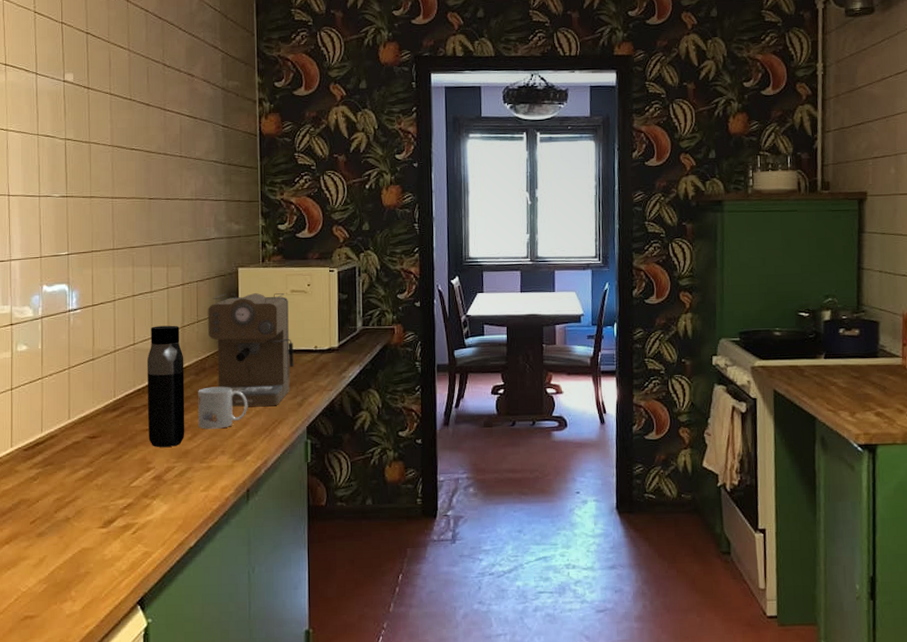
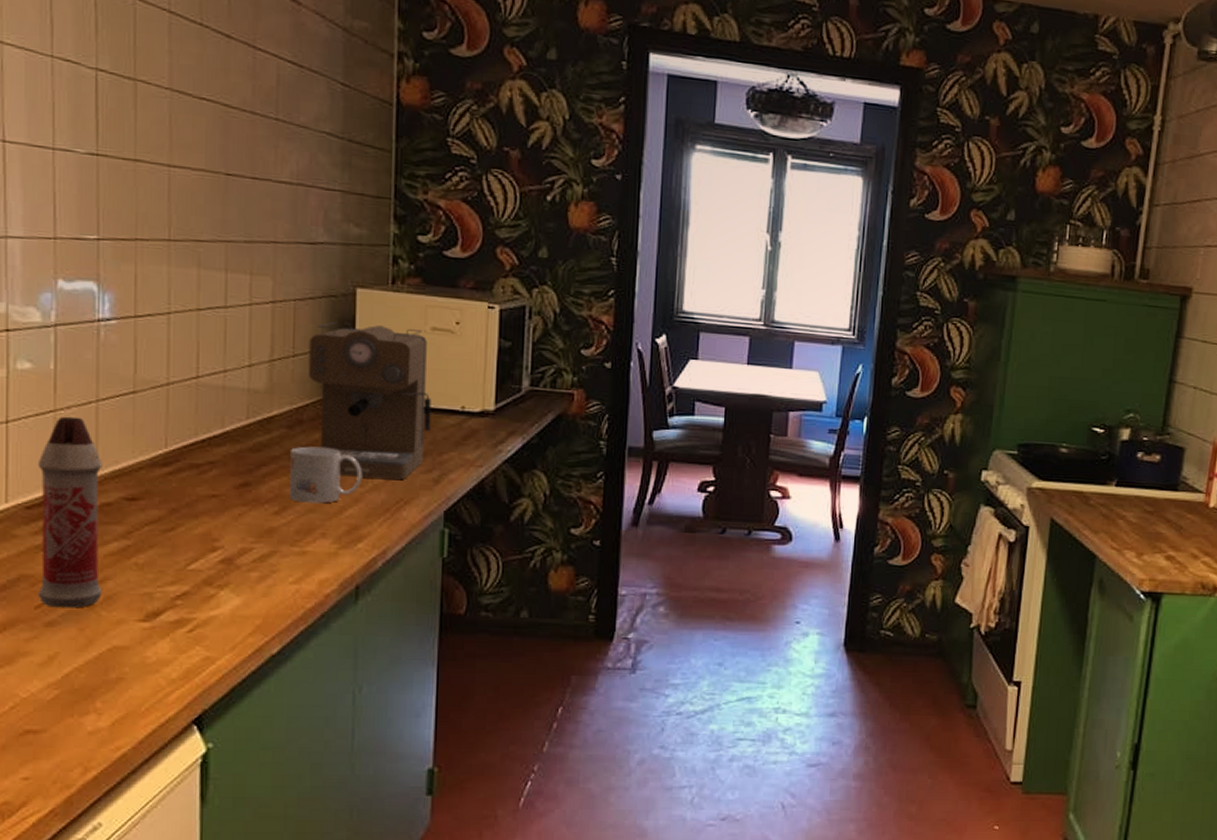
spray bottle: none [31,381,75,522] -> present [37,416,103,608]
water bottle: present [146,325,185,447] -> none [215,355,272,521]

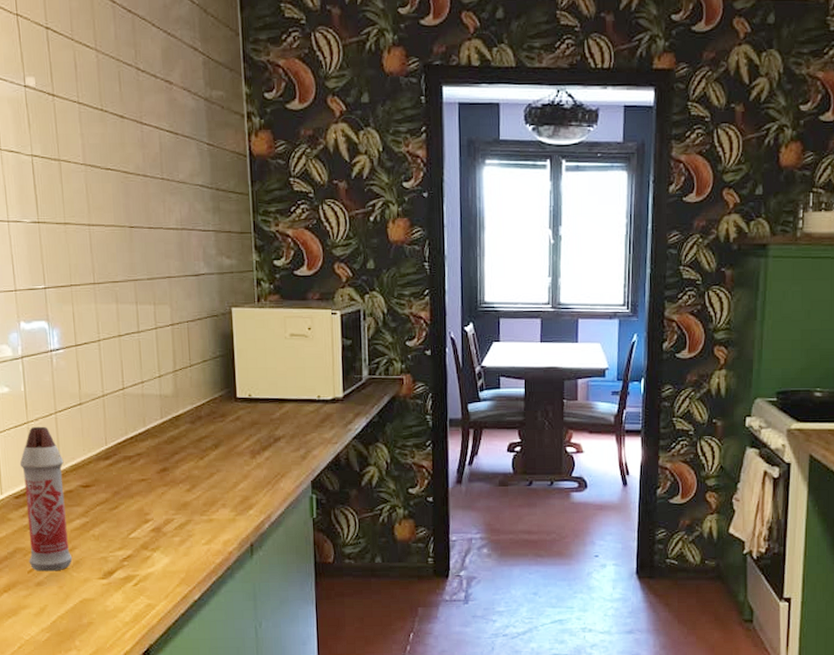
mug: present [289,446,363,504] -> none [194,436,249,481]
coffee maker: present [309,321,432,479] -> none [201,335,296,458]

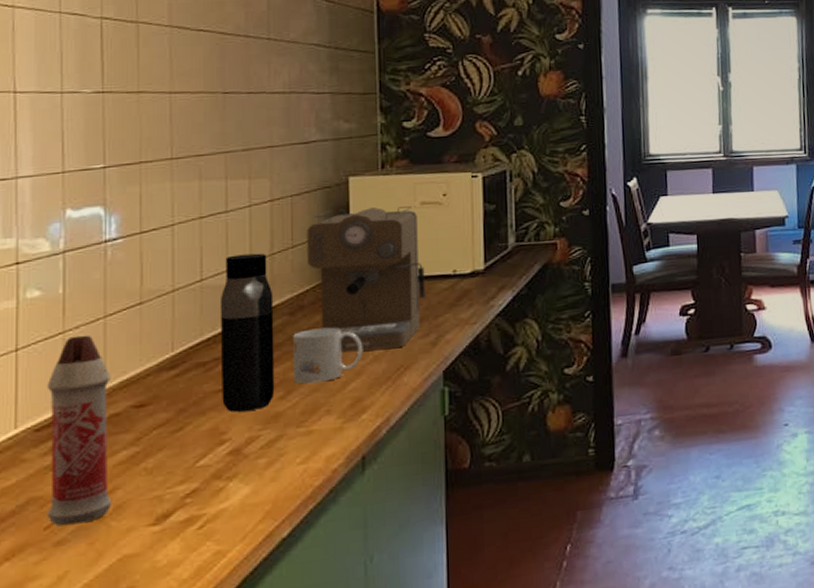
water bottle: none [138,369,183,498] -> present [219,253,275,412]
mug: none [194,436,249,481] -> present [293,327,363,384]
coffee maker: none [201,335,296,458] -> present [307,206,425,353]

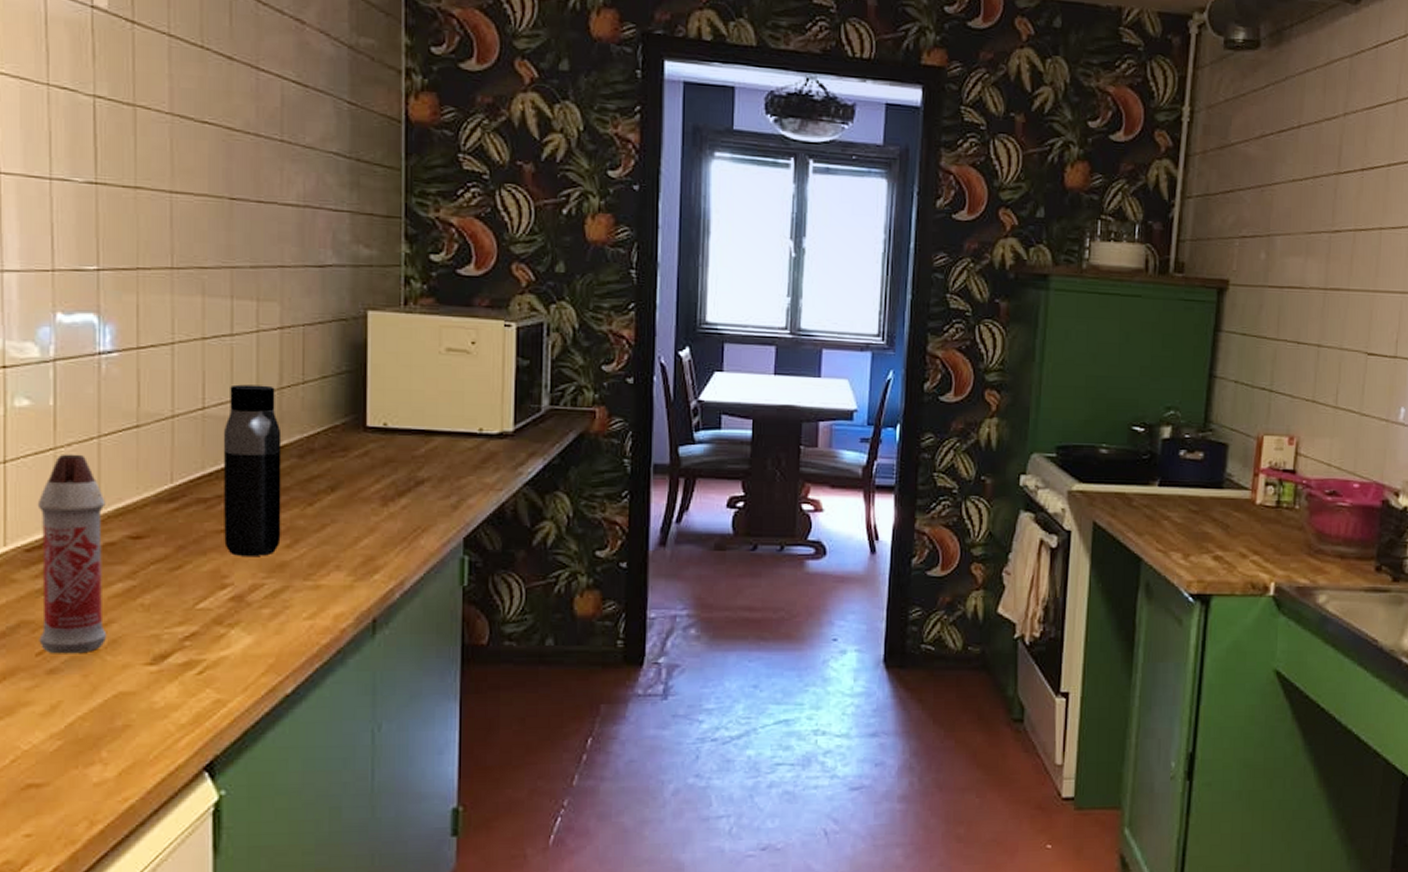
mug: present [293,327,363,384] -> none [302,475,378,535]
coffee maker: present [307,206,425,353] -> none [319,345,448,506]

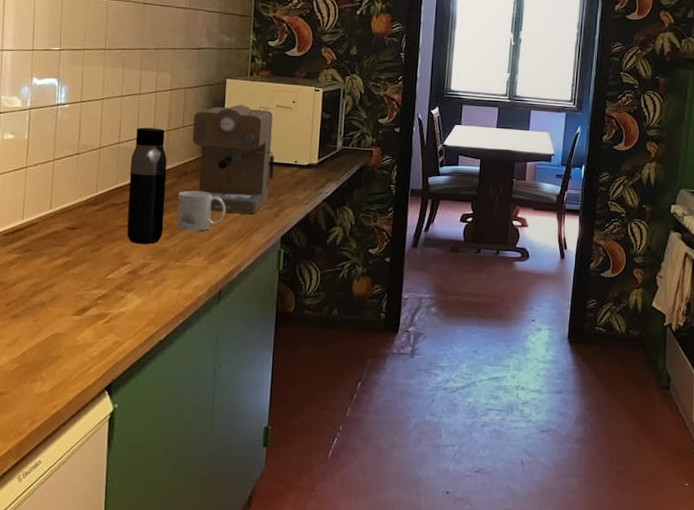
spray bottle: present [37,454,107,654] -> none [8,171,55,306]
mug: none [302,475,378,535] -> present [176,190,226,231]
coffee maker: none [319,345,448,506] -> present [192,102,275,214]

